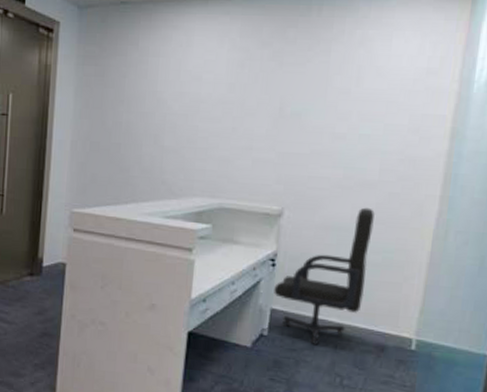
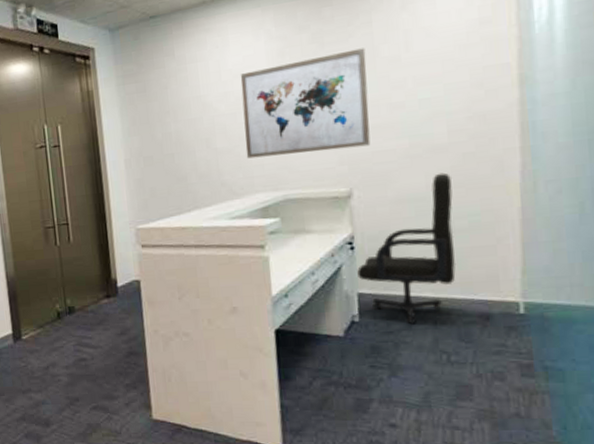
wall art: none [190,74,320,170] -> present [240,48,371,159]

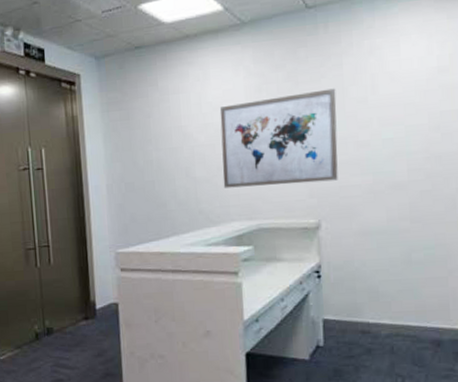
chair: present [357,172,457,325] -> none [323,208,412,350]

